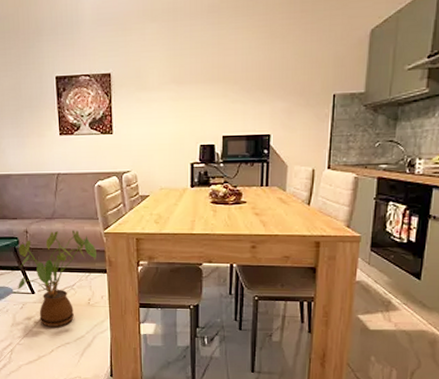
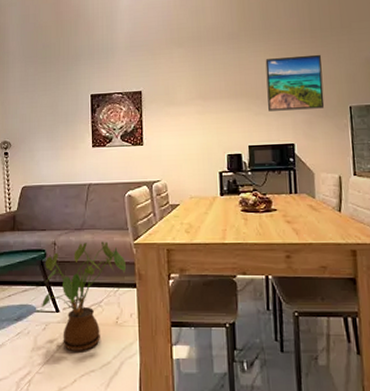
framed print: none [247,32,311,99] -> present [265,54,325,111]

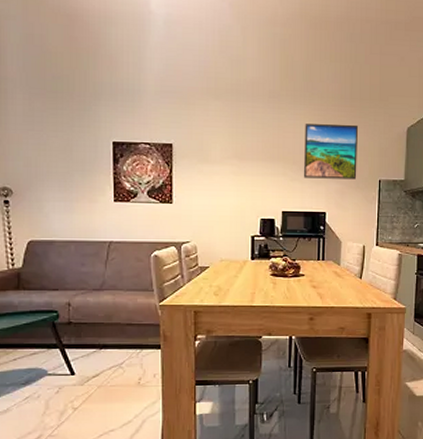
house plant: present [42,241,126,351] -> none [54,302,150,413]

